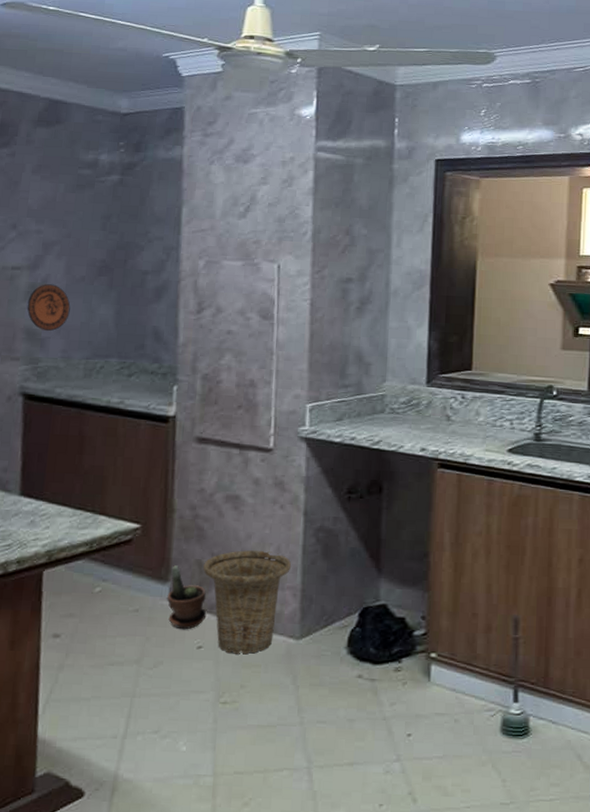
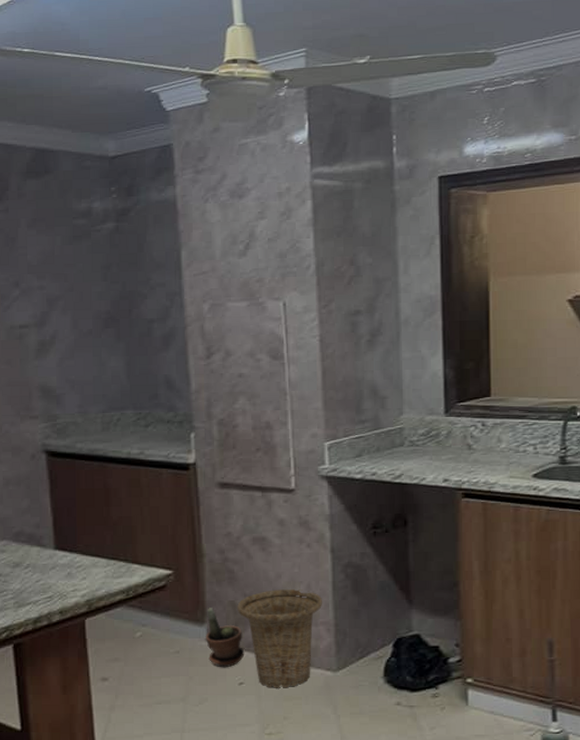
decorative plate: present [27,284,71,332] -> none [39,340,81,388]

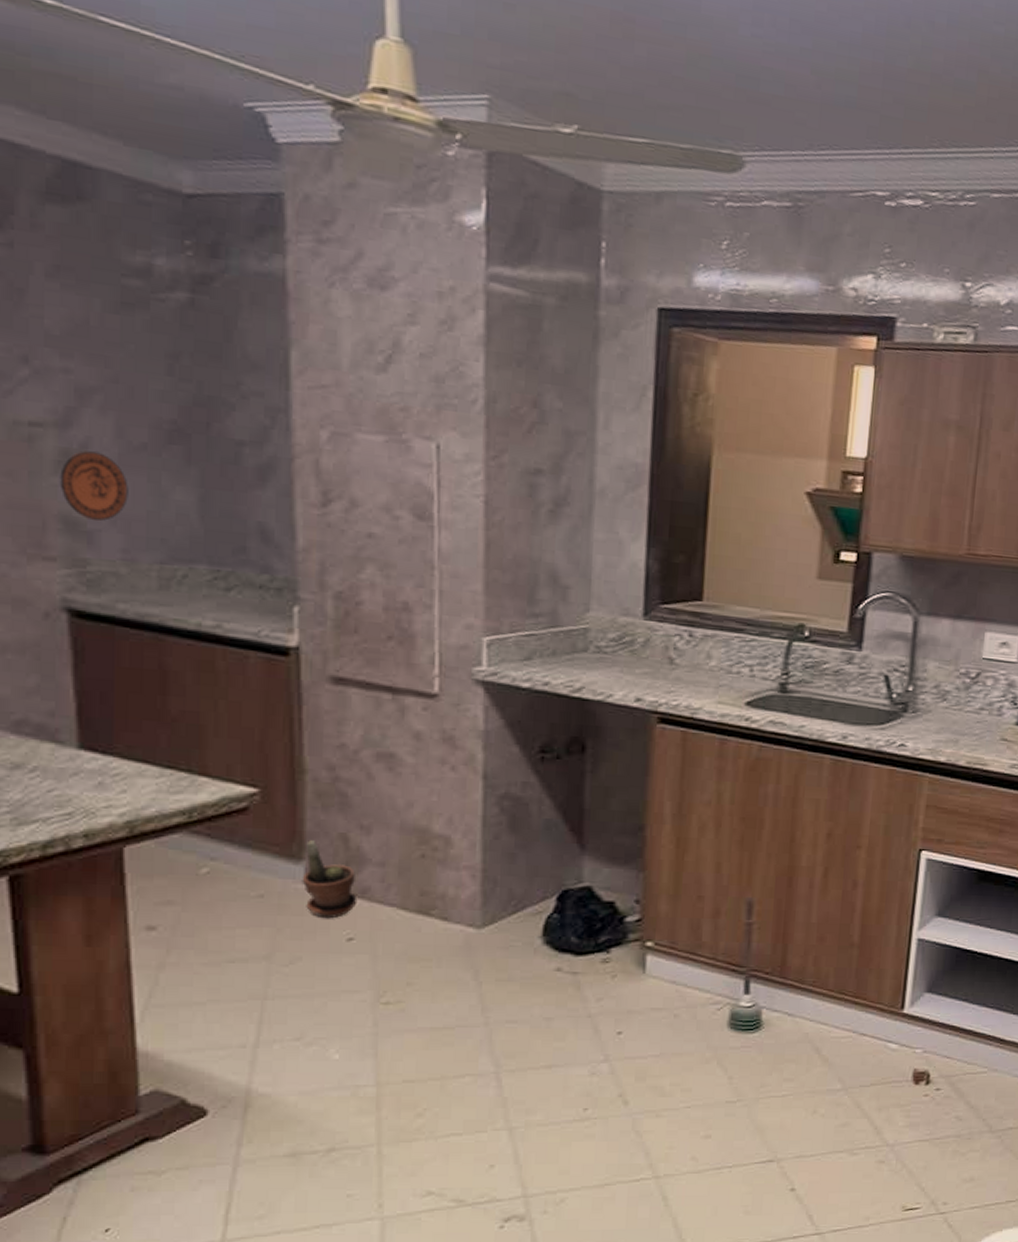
decorative plate: none [39,340,81,388] -> present [60,450,128,522]
basket: present [237,589,323,688] -> none [350,822,469,947]

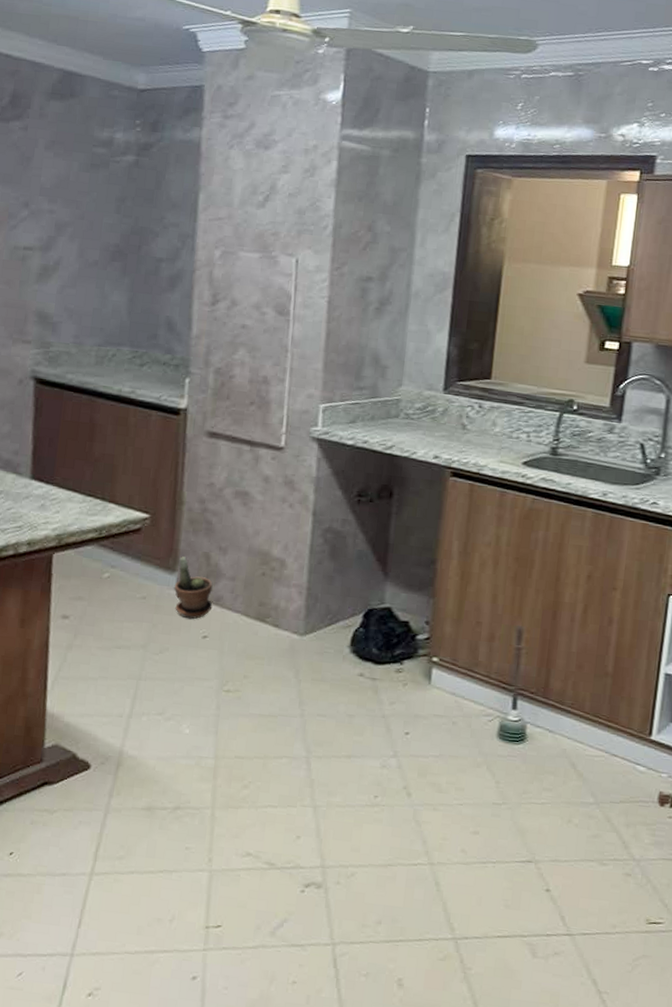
decorative plate: present [60,450,128,522] -> none [38,266,83,316]

